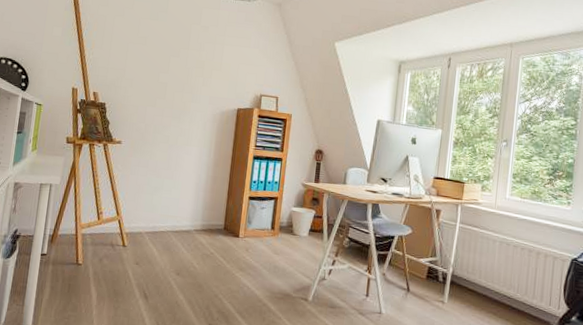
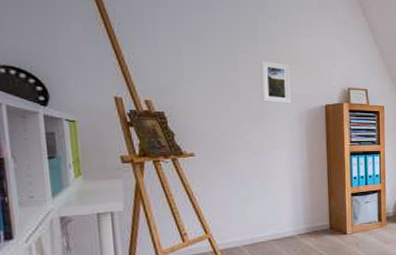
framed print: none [184,64,213,105] -> present [260,60,292,103]

